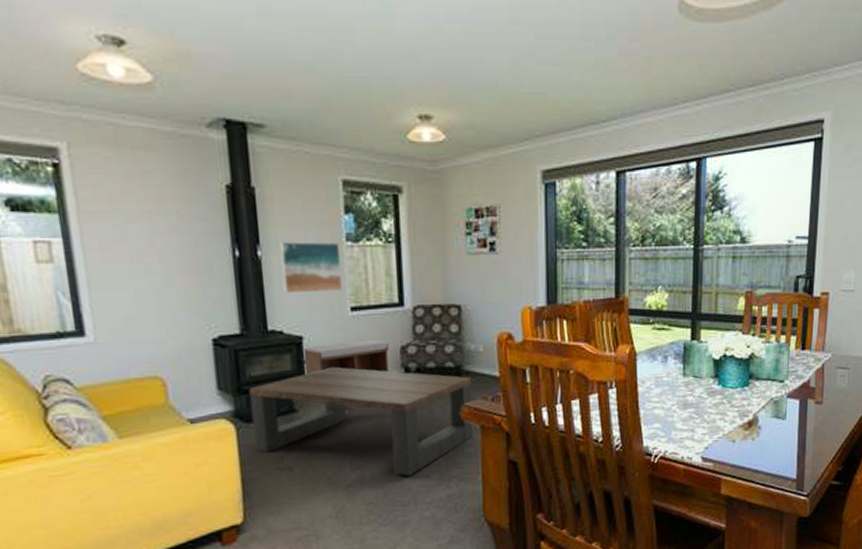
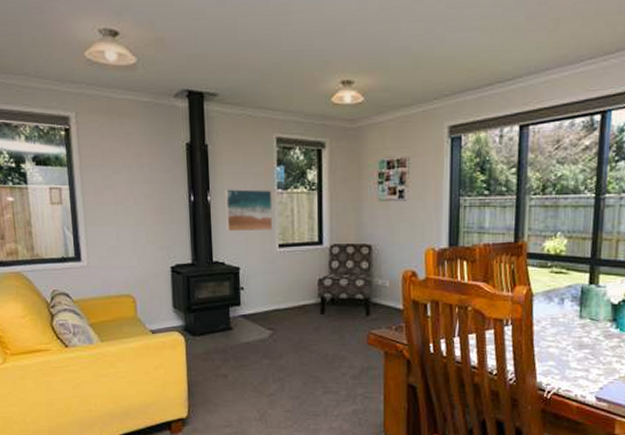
coffee table: present [249,367,473,476] -> none [196,294,379,391]
bench: present [302,339,389,375] -> none [238,272,309,301]

